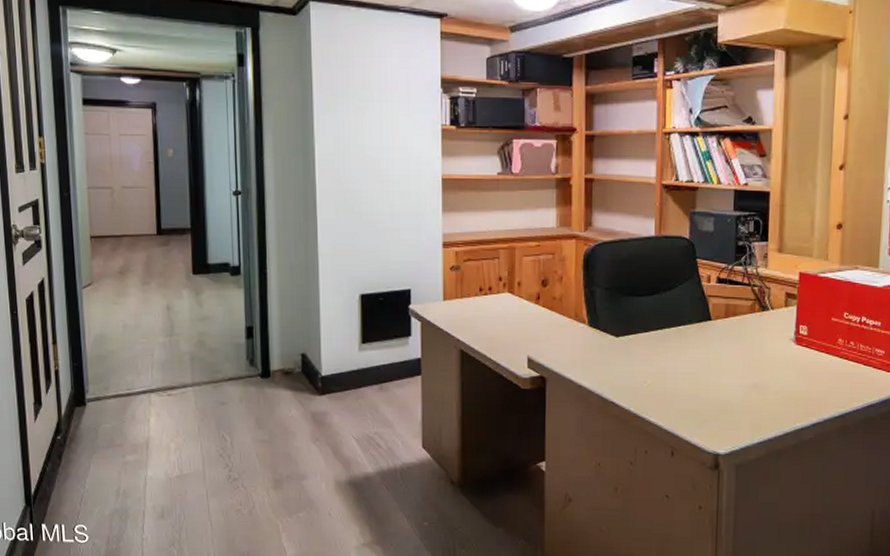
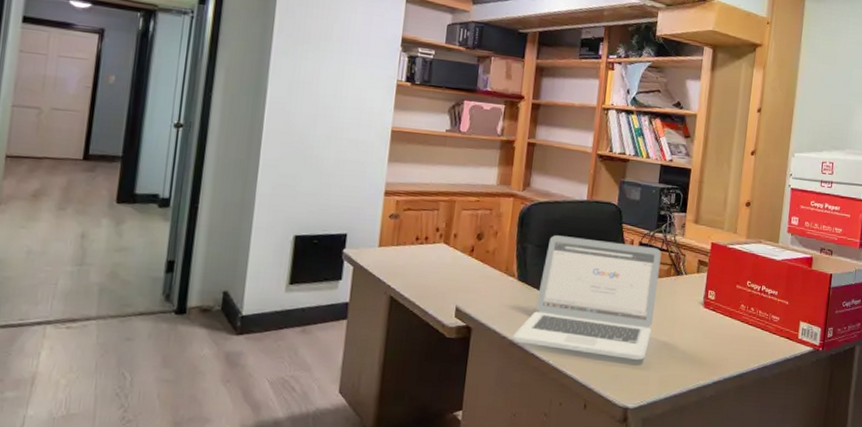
laptop: none [588,276,743,403] -> present [511,235,662,360]

